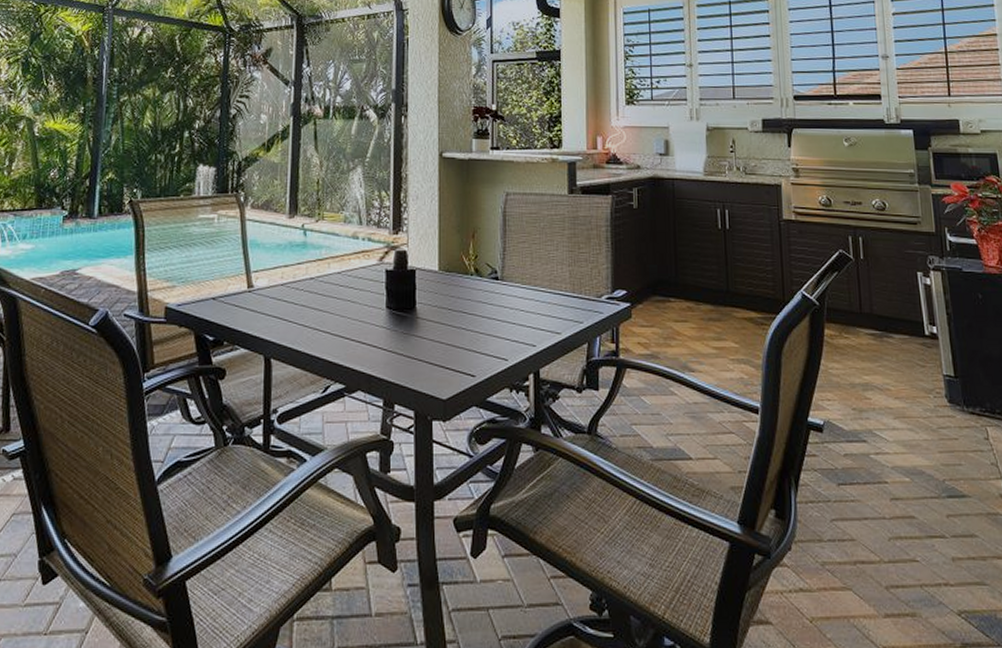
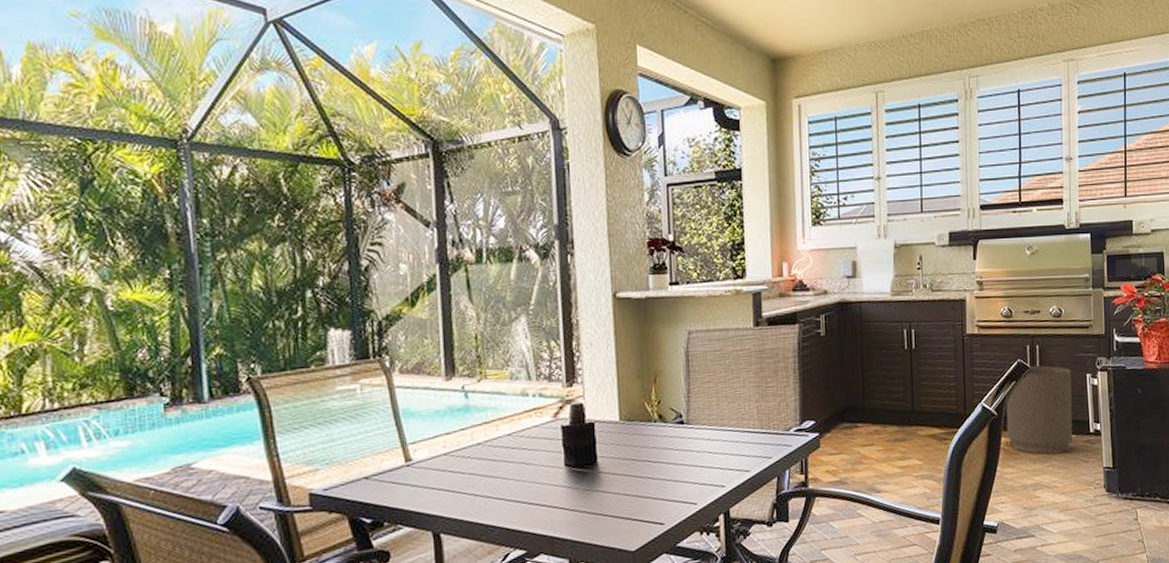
trash can: none [826,257,905,353] -> present [1005,365,1072,455]

